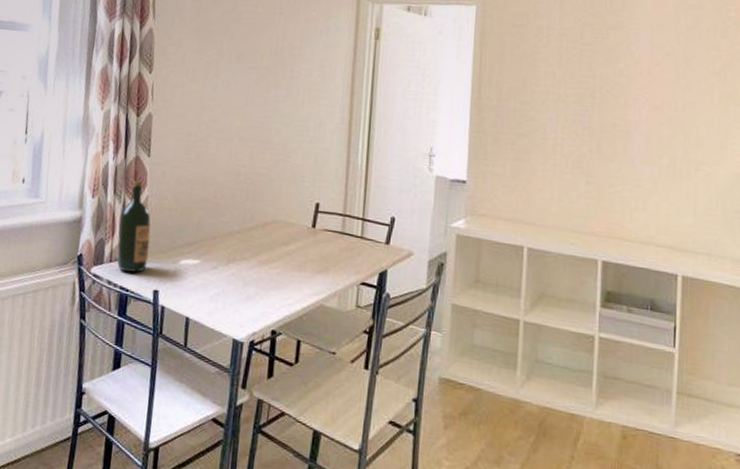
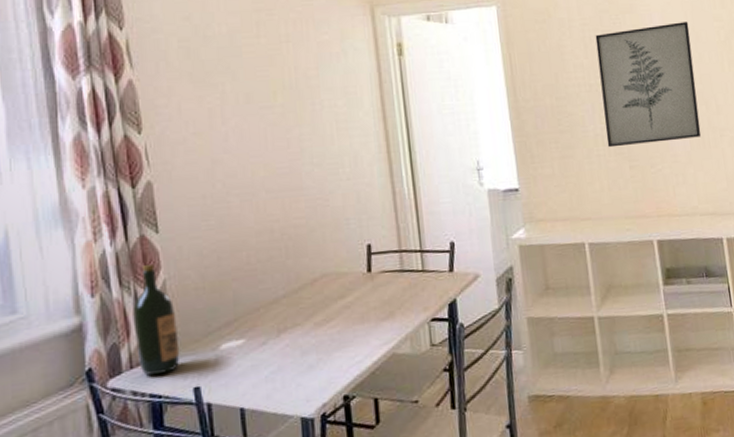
wall art: none [566,45,680,167] -> present [595,22,702,148]

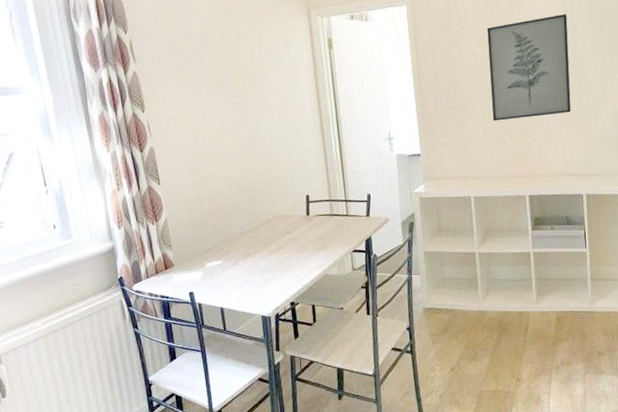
wine bottle: present [133,263,180,375] -> none [146,206,179,283]

